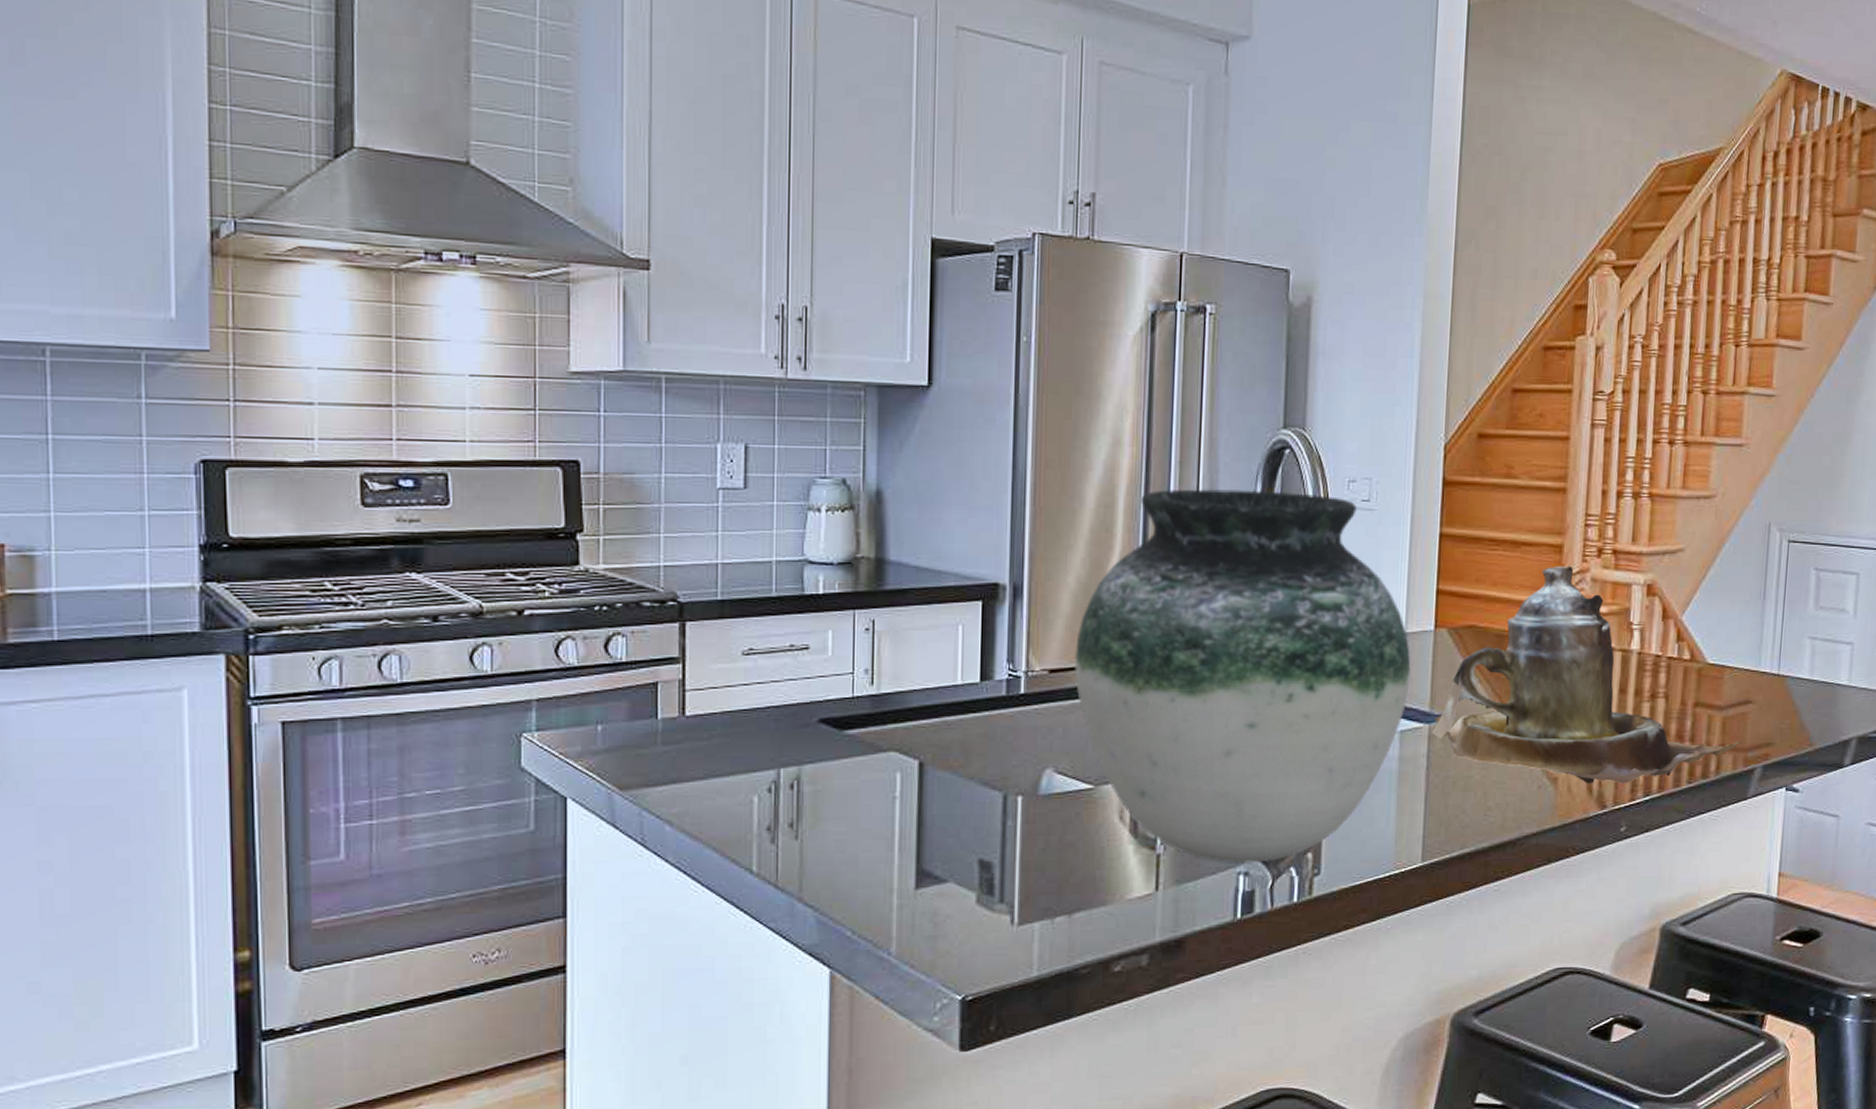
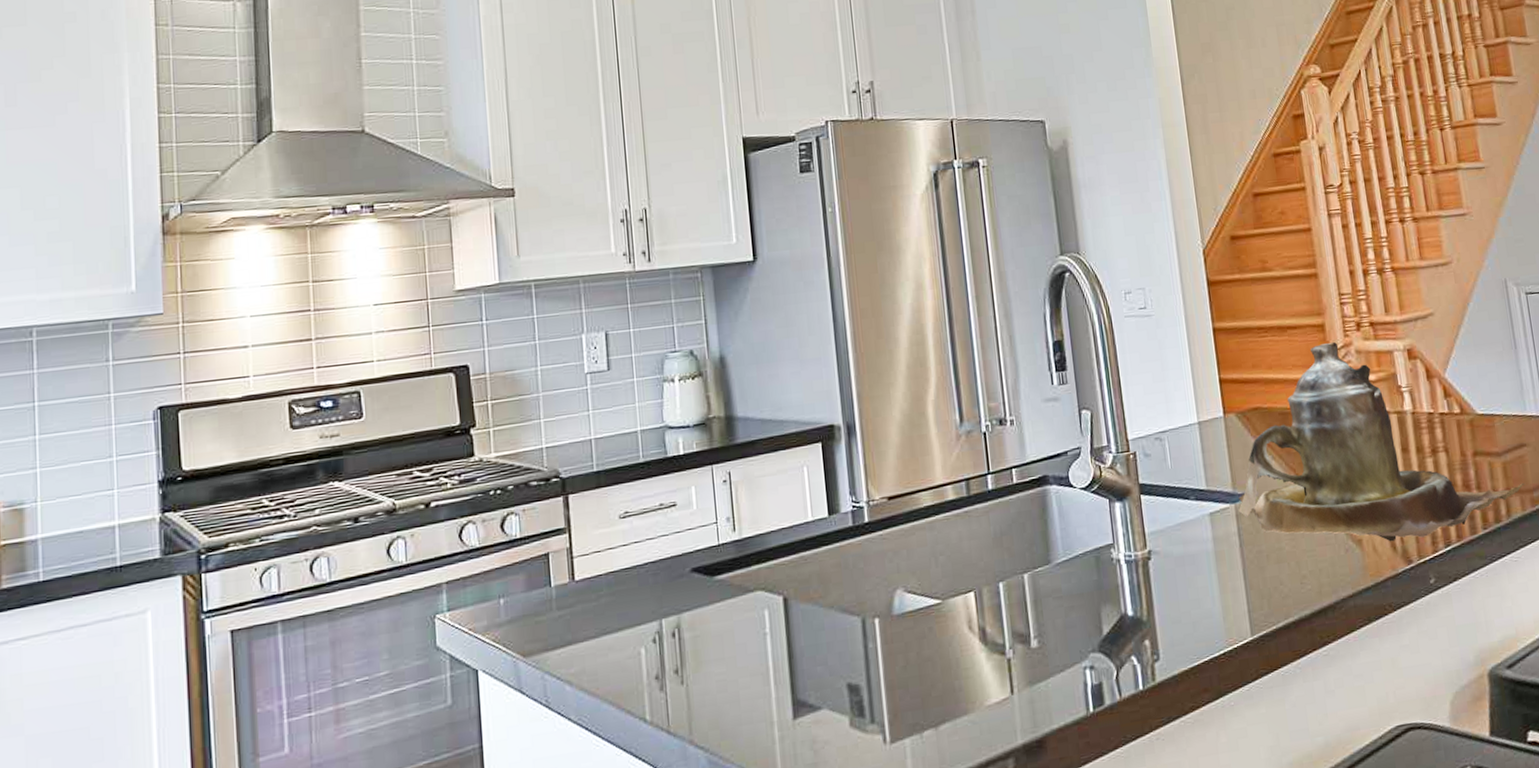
vase: present [1073,489,1411,863] -> none [907,309,1211,659]

